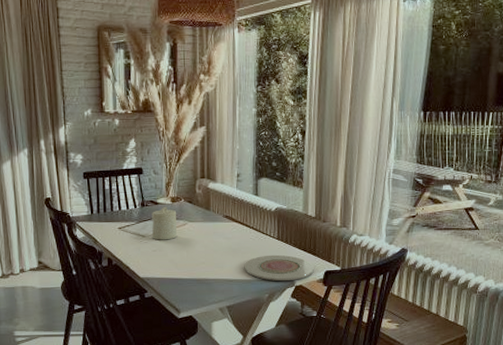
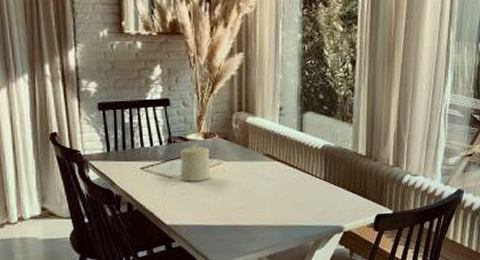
plate: present [244,254,314,282] -> none [287,197,364,227]

